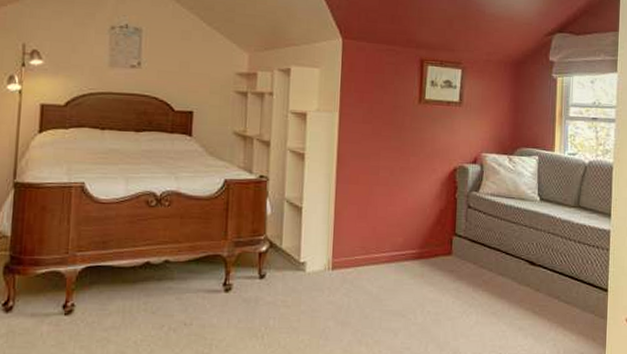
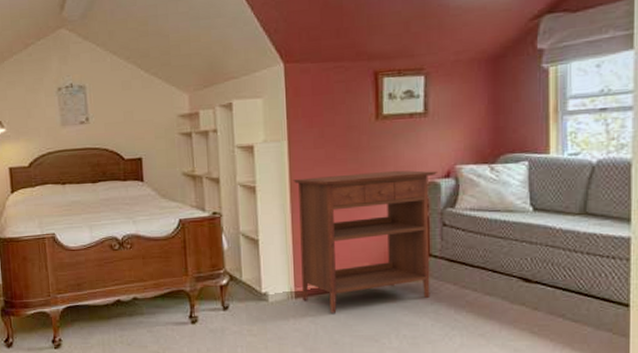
console table: none [339,150,466,287] -> present [293,170,437,313]

